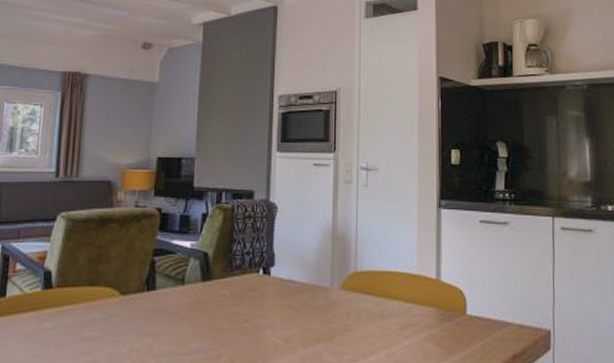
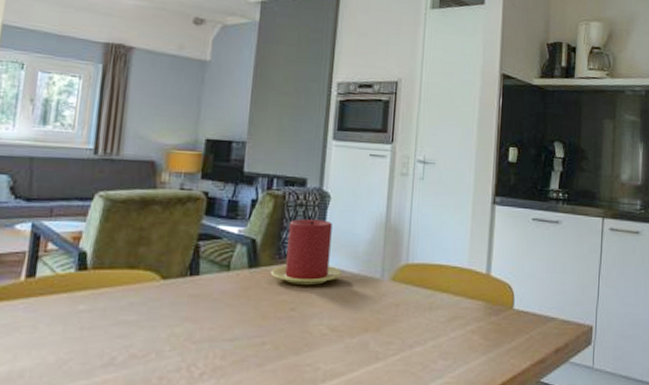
candle: none [224,231,292,296] -> present [271,219,342,285]

